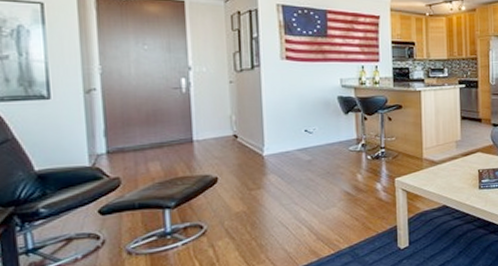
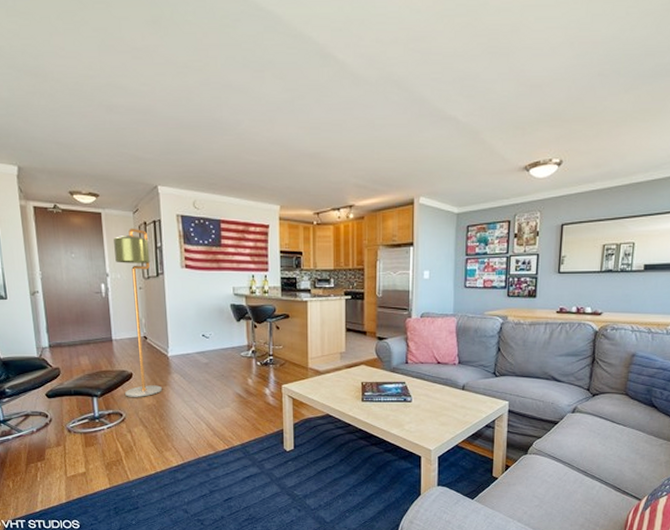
floor lamp: none [199,17,255,206] -> present [114,228,162,397]

